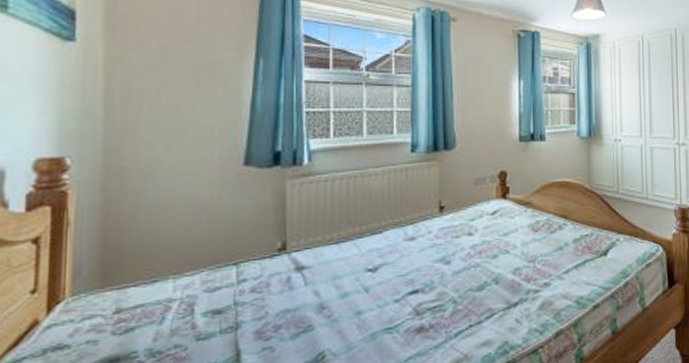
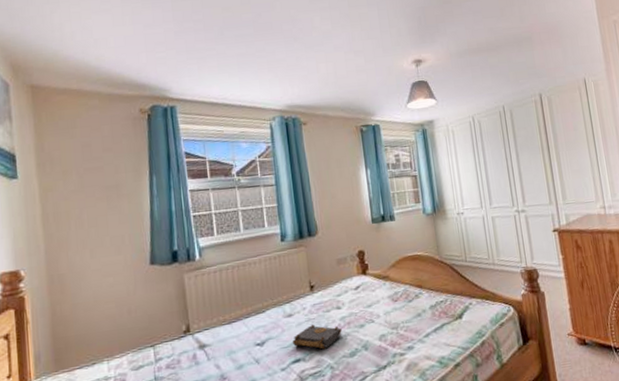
book: none [411,251,471,281] -> present [292,325,342,350]

